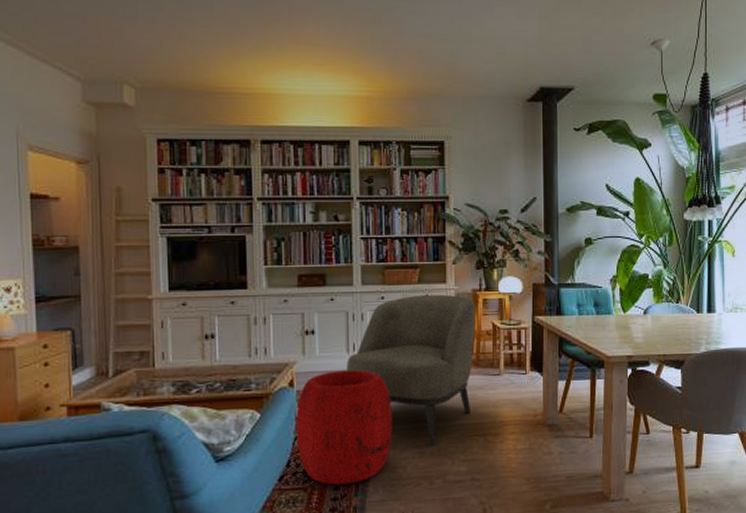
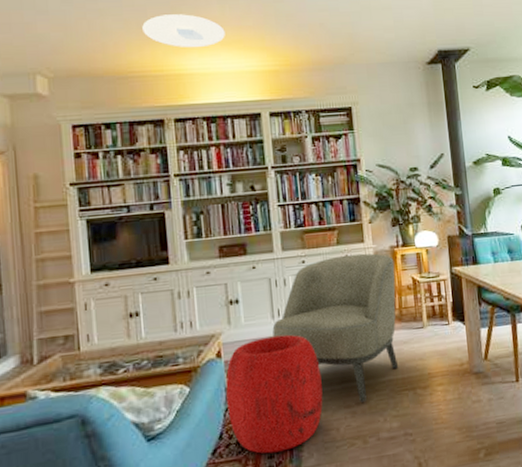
ceiling light: none [233,29,318,67] -> present [142,14,225,48]

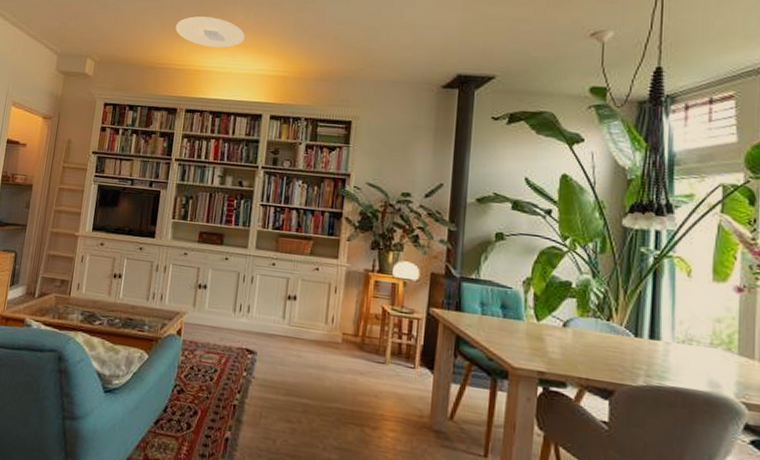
pouf: present [225,334,323,454] -> none [176,327,270,445]
armchair: present [272,253,399,402] -> none [231,266,366,422]

